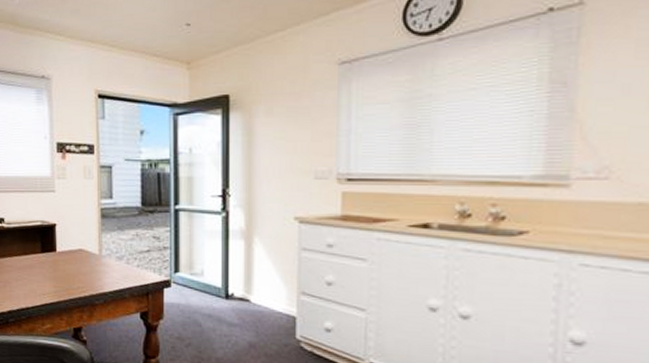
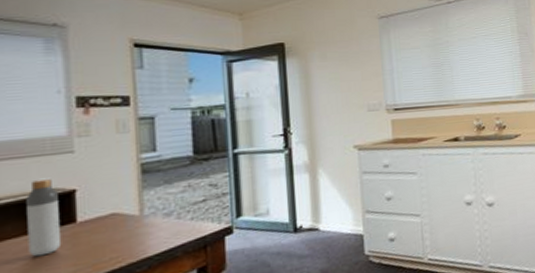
bottle: none [25,211,47,274] -> present [26,178,62,257]

